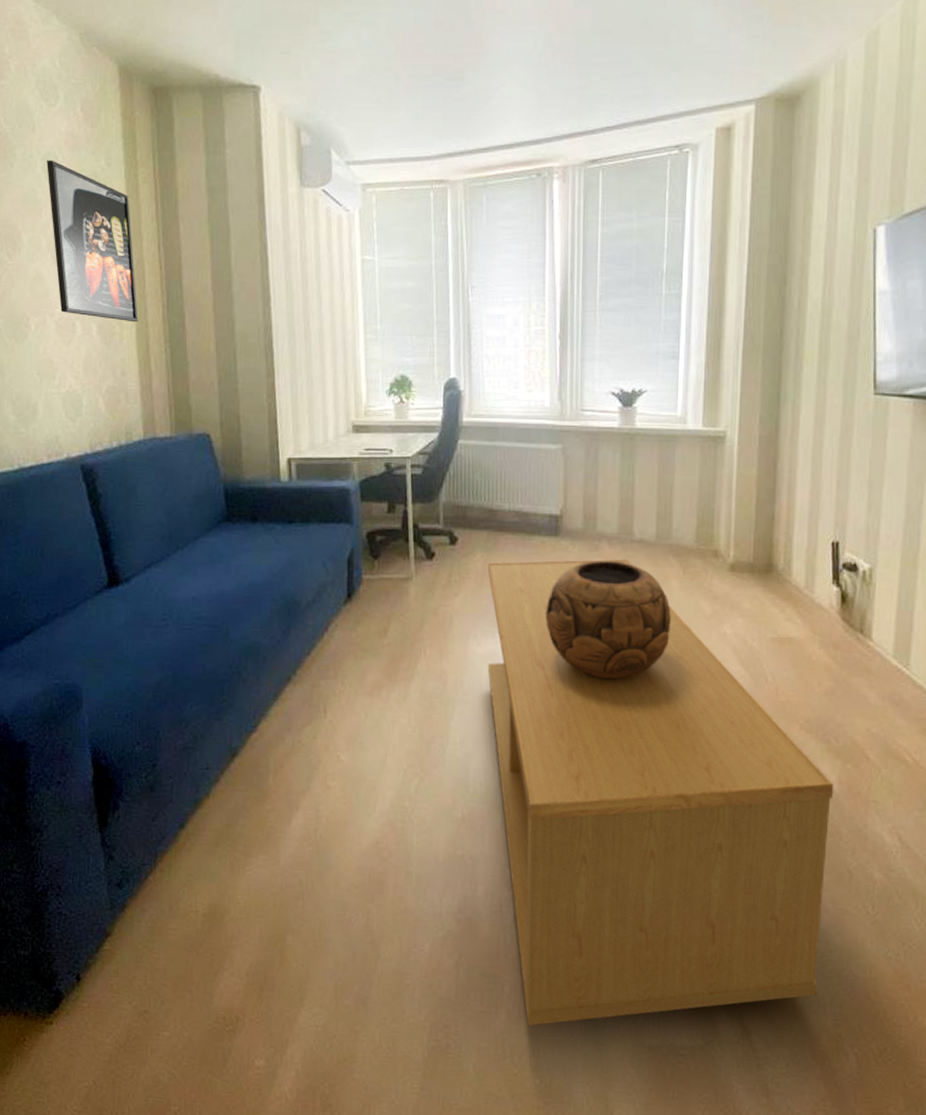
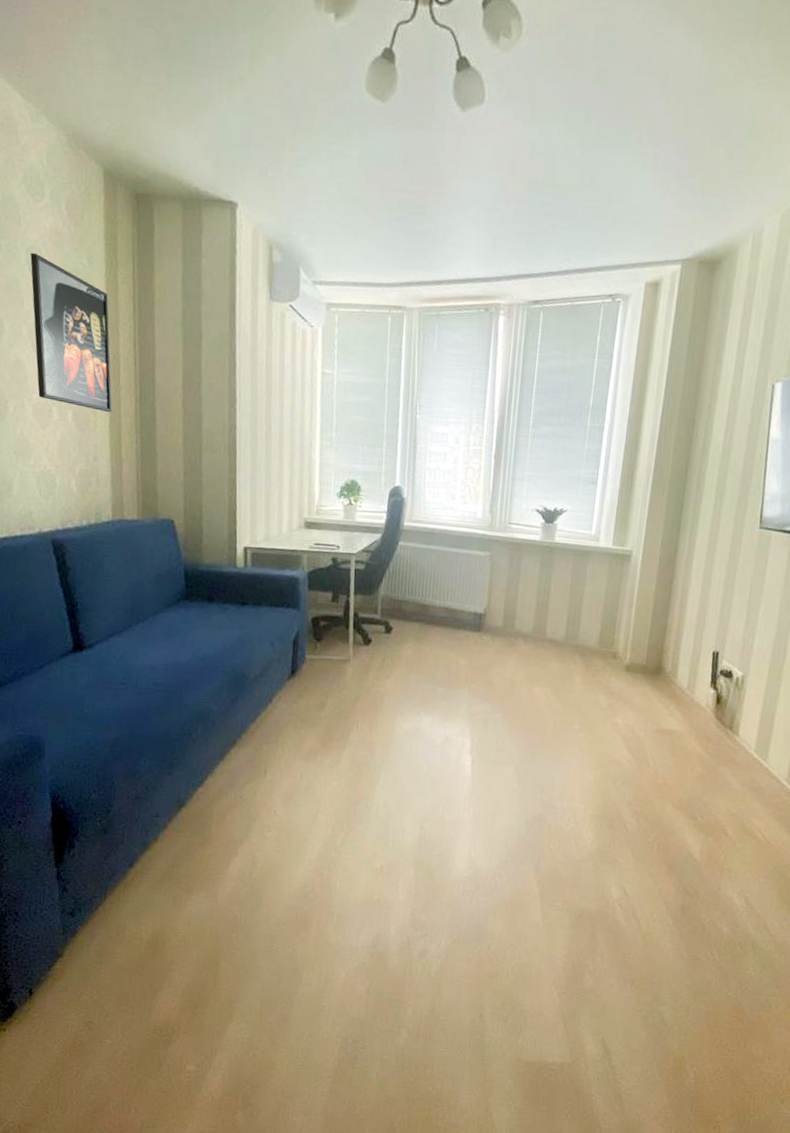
coffee table: present [487,559,834,1026] -> none [411,651,697,1043]
decorative bowl: present [545,559,671,681] -> none [464,654,573,759]

